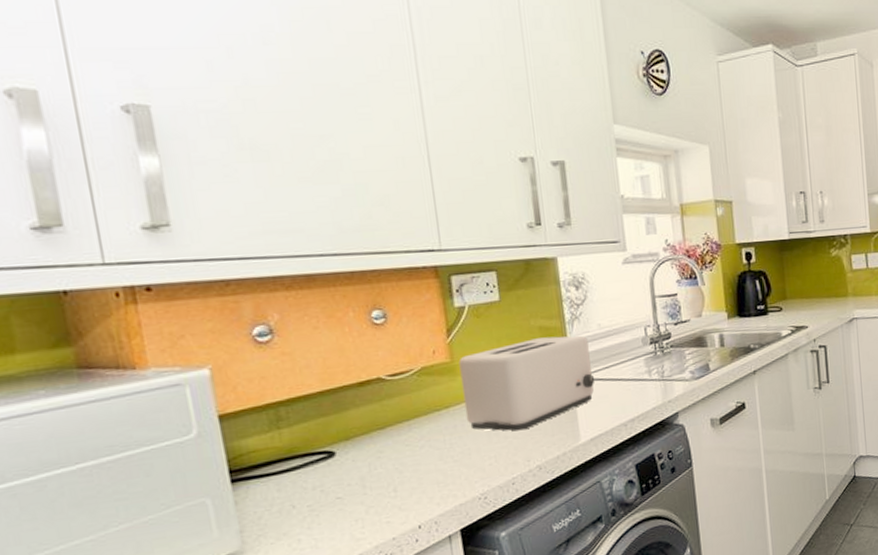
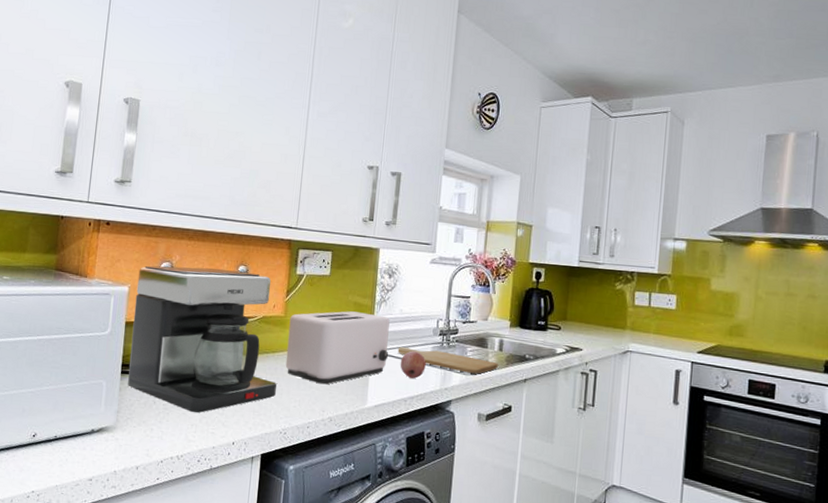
coffee maker: none [218,316,463,506] -> present [128,265,277,413]
chopping board: none [604,359,724,379] -> present [397,347,499,374]
fruit: none [610,367,642,399] -> present [400,351,426,379]

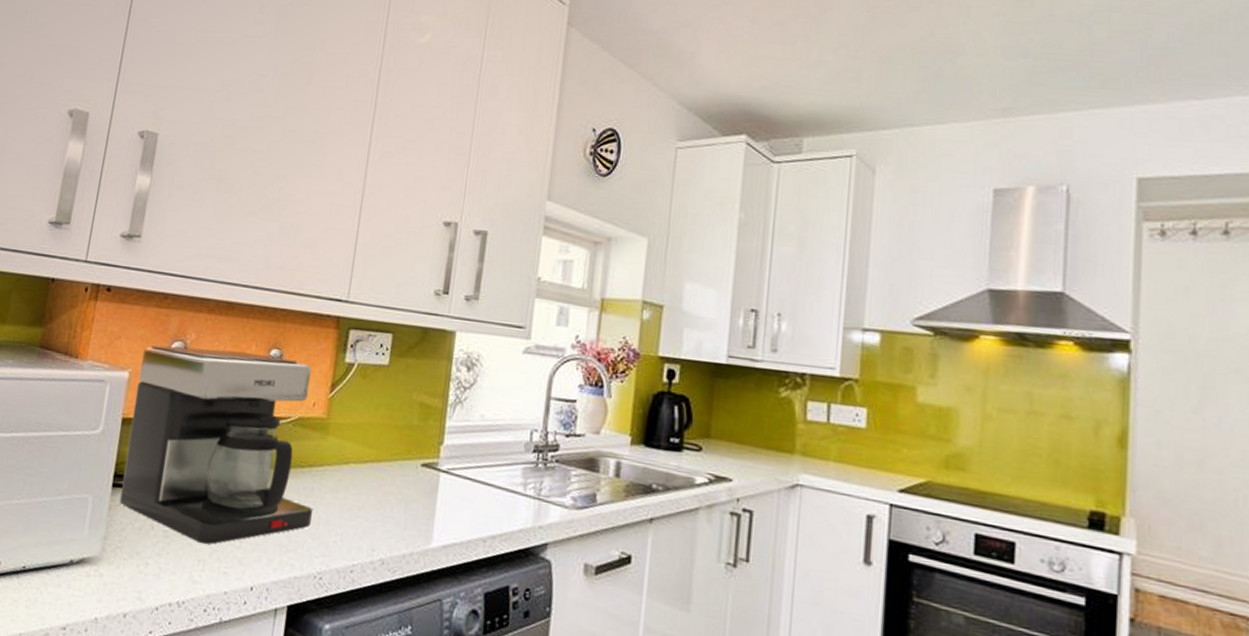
toaster: present [285,311,390,385] -> none [325,414,466,514]
chopping board: present [397,347,499,374] -> none [475,466,615,509]
fruit: present [400,351,426,379] -> none [478,472,515,511]

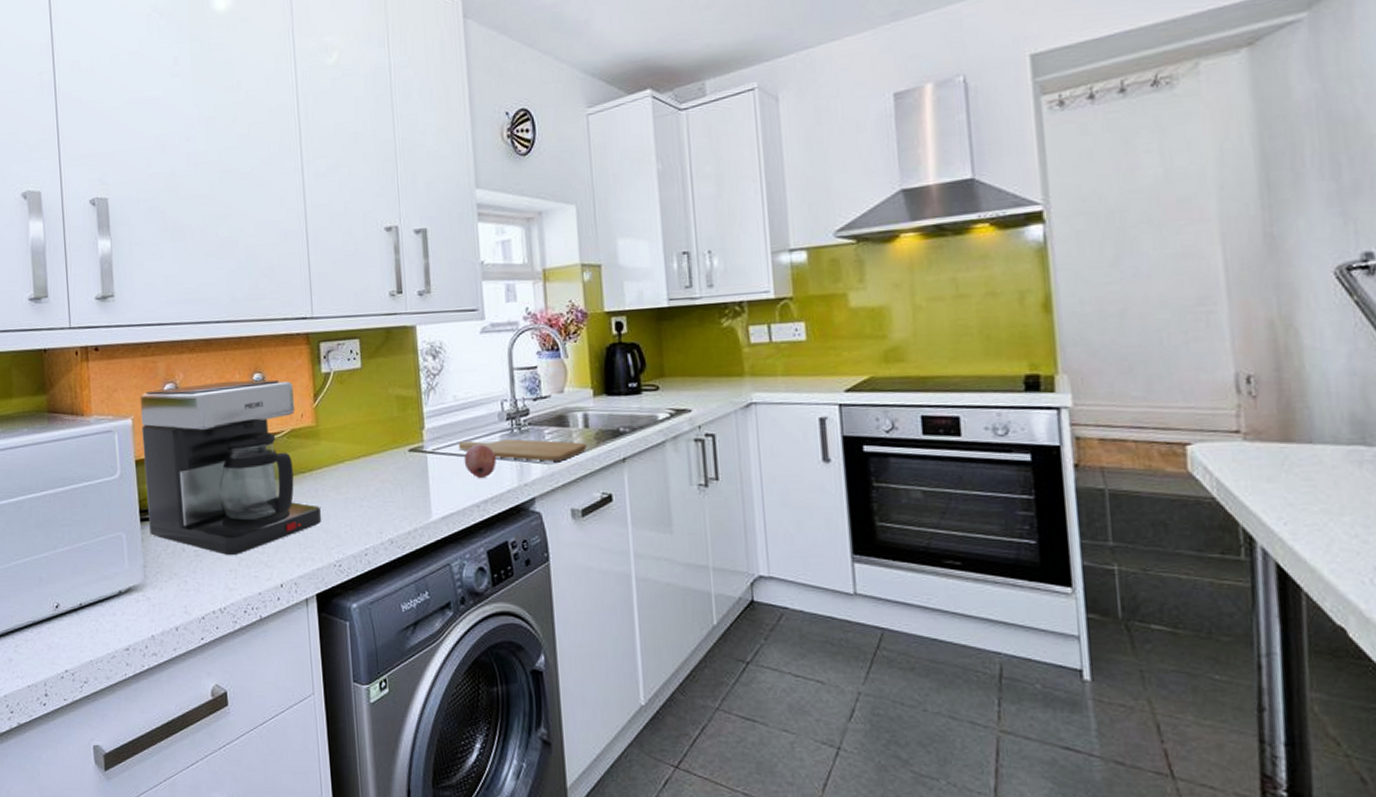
chopping board: none [475,466,615,509] -> present [458,439,588,461]
fruit: none [478,472,515,511] -> present [464,444,497,478]

